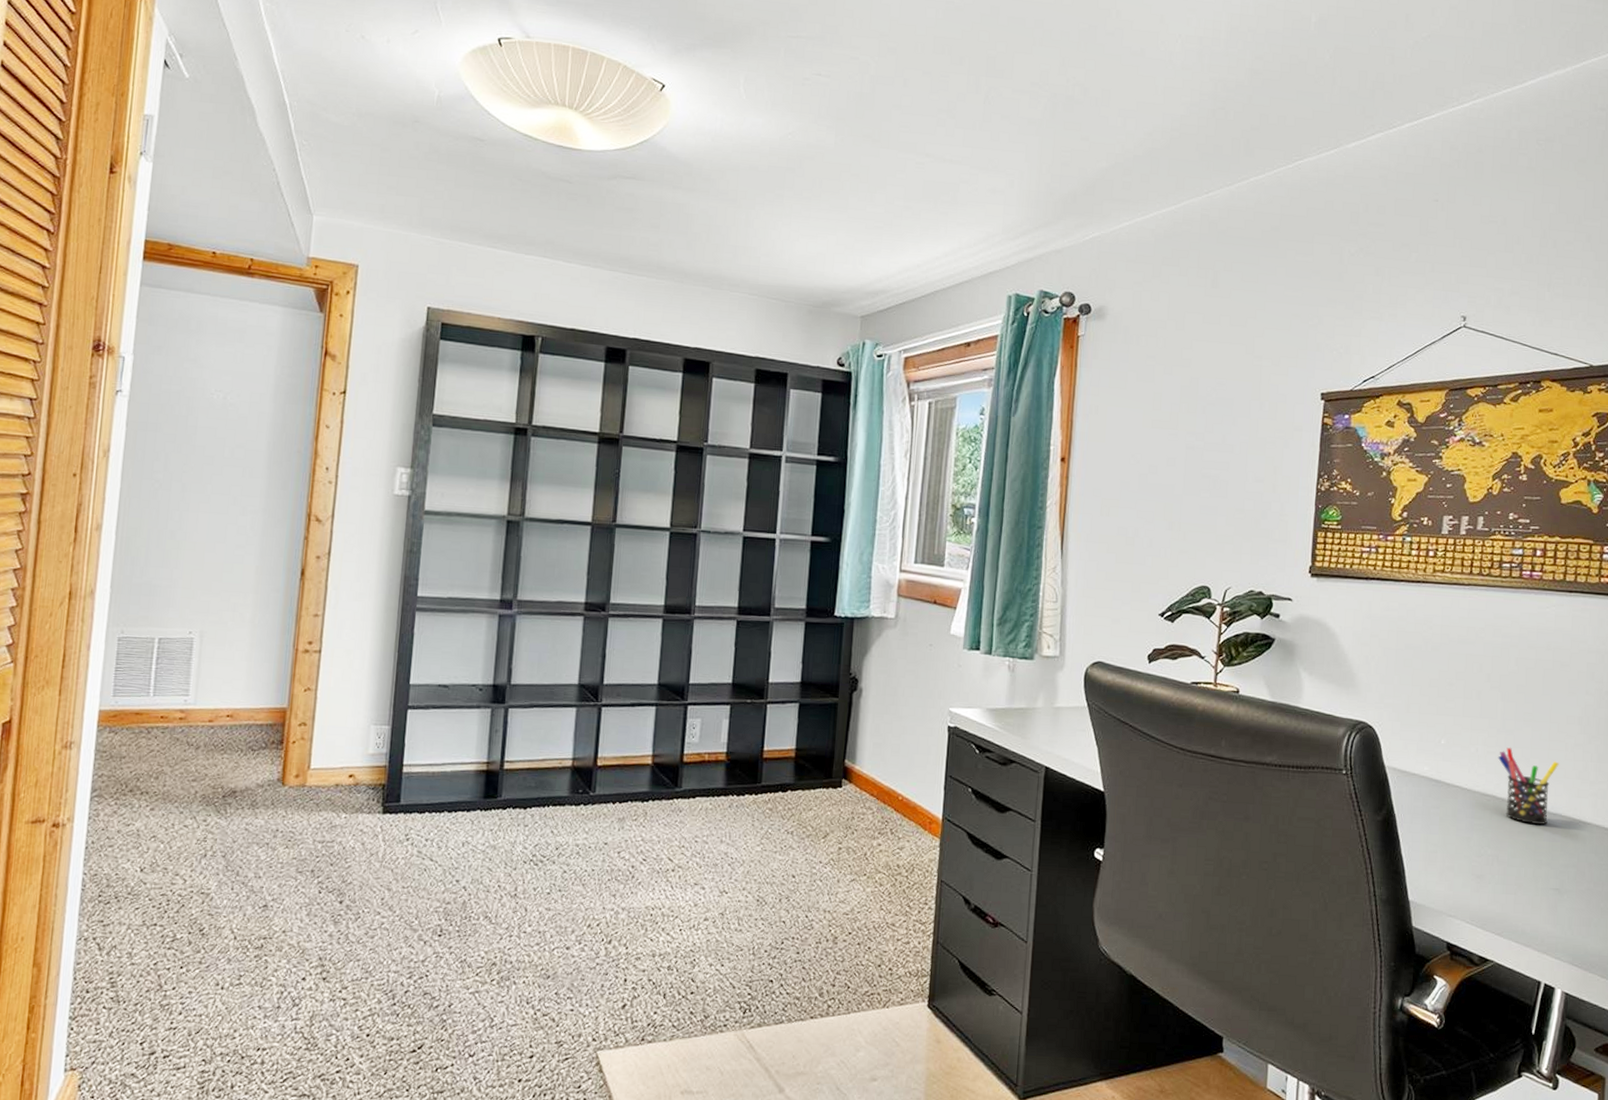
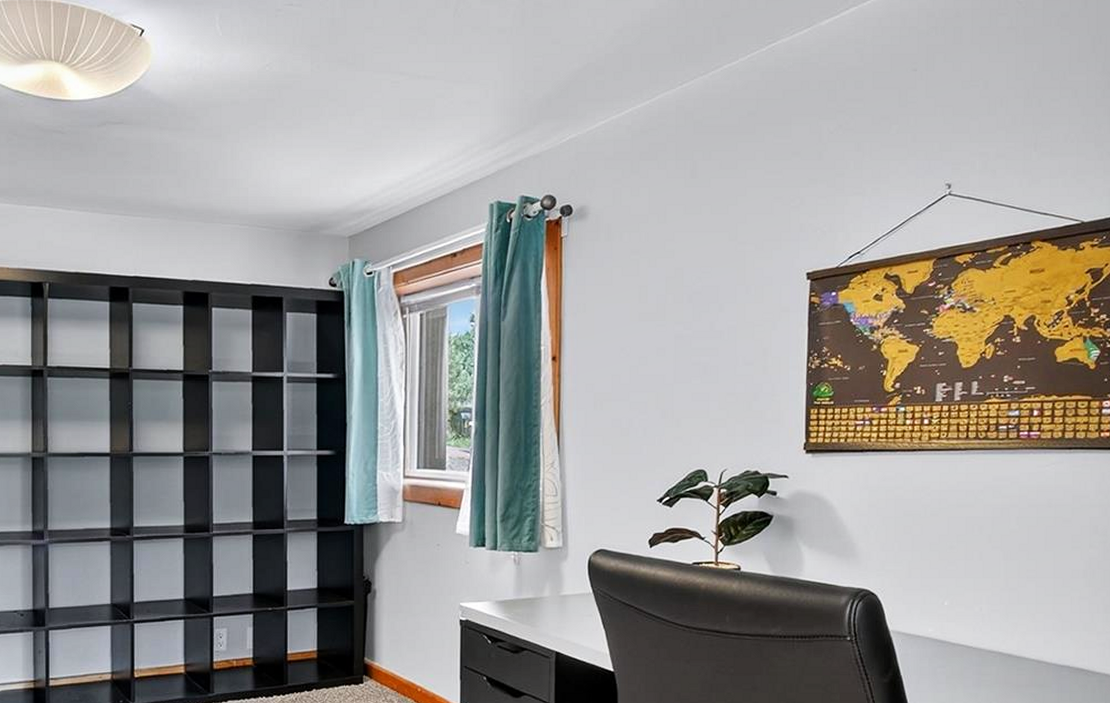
pen holder: present [1497,748,1559,825] -> none [1002,605,1065,676]

